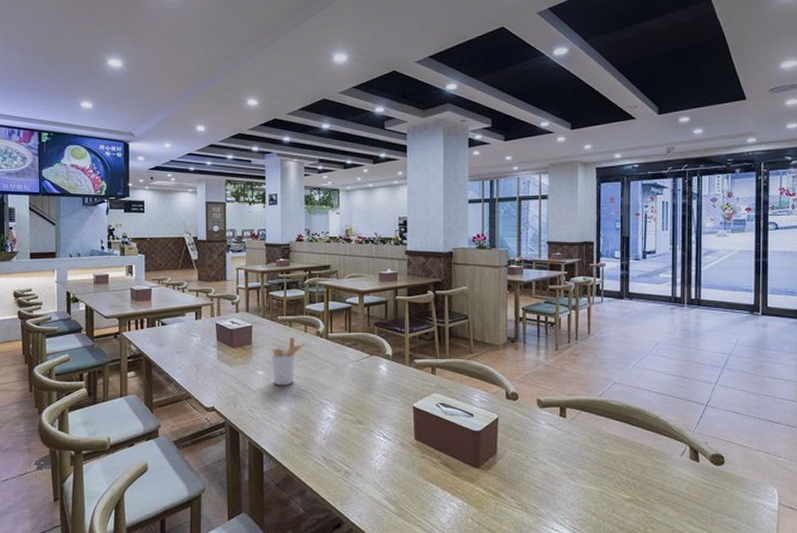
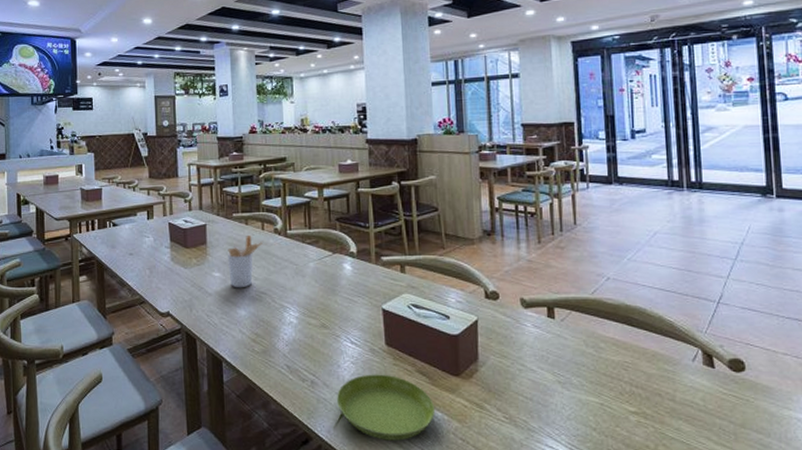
saucer: none [367,465,457,525] -> present [336,374,436,441]

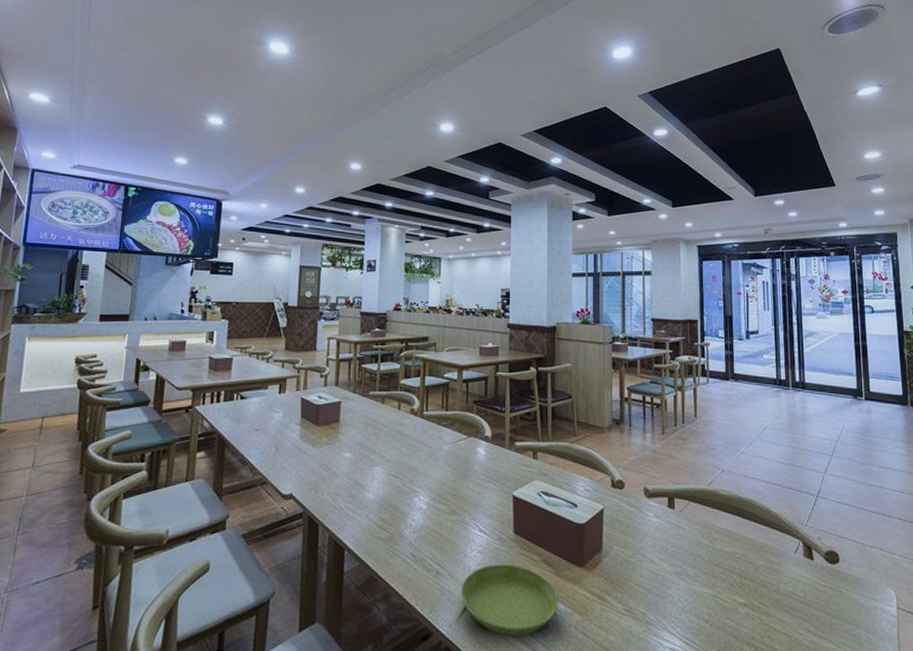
utensil holder: present [228,234,263,288] -> none [360,414,398,470]

